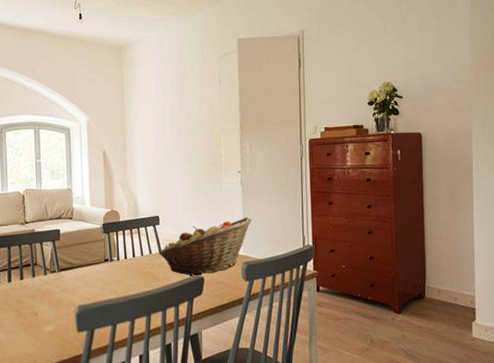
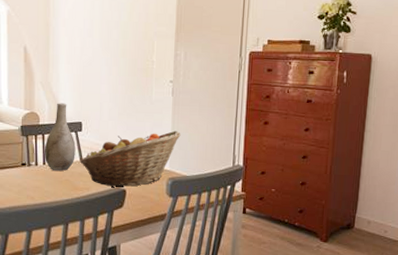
vase: none [125,199,154,264] -> present [44,103,76,171]

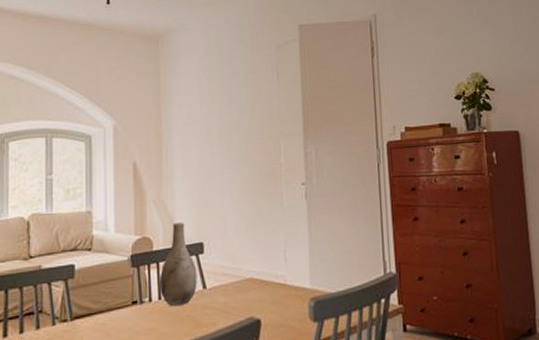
fruit basket: present [80,130,181,187] -> none [203,239,320,318]

